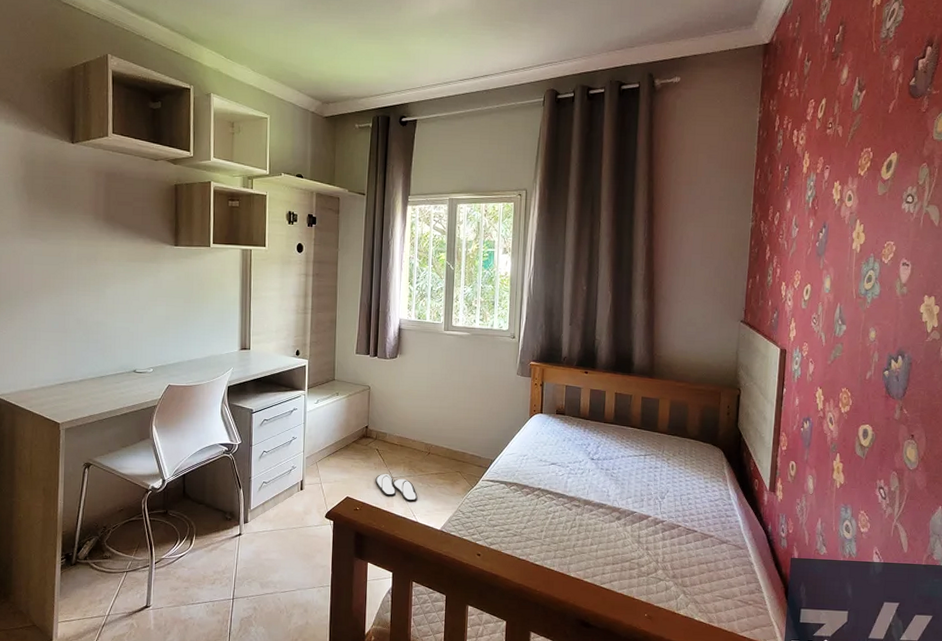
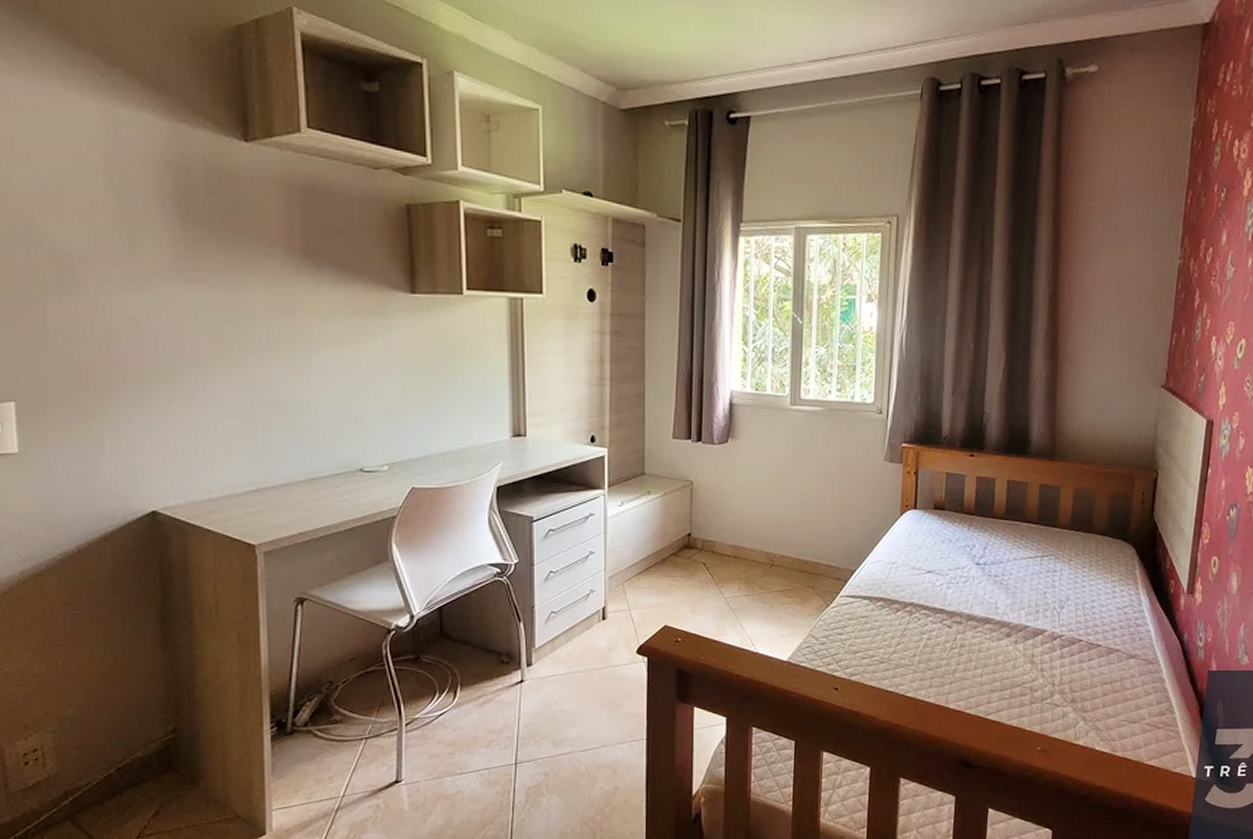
slippers: present [375,474,418,502] -> none [702,594,758,628]

